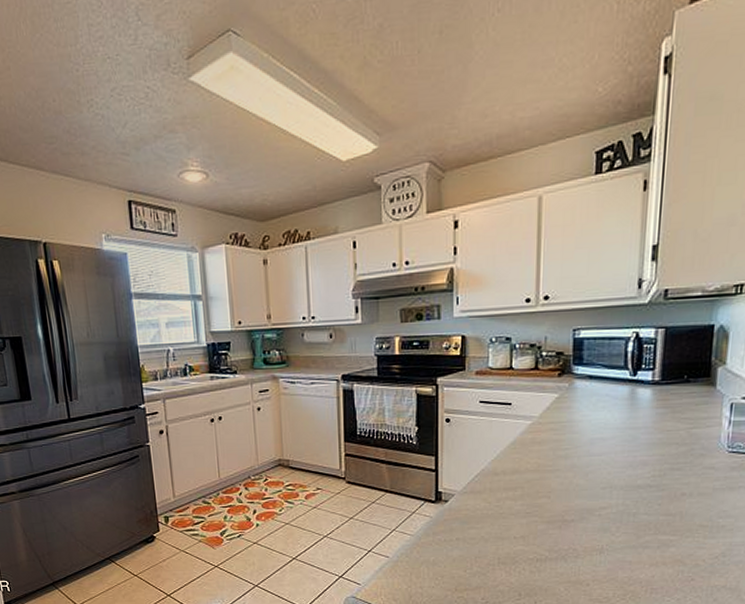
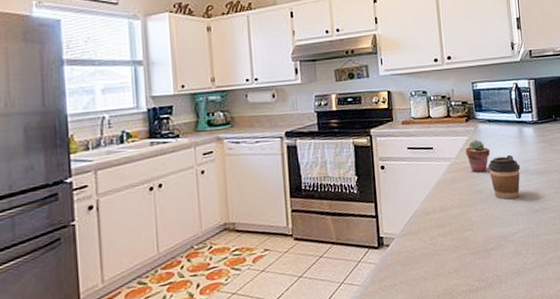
potted succulent: none [553,398,586,436] -> present [465,139,490,173]
coffee cup: none [580,419,625,471] -> present [488,154,521,200]

